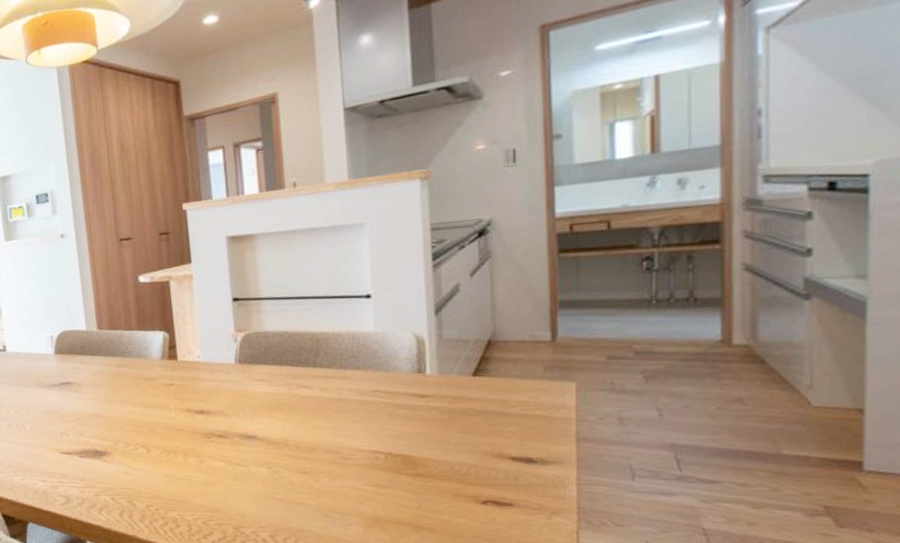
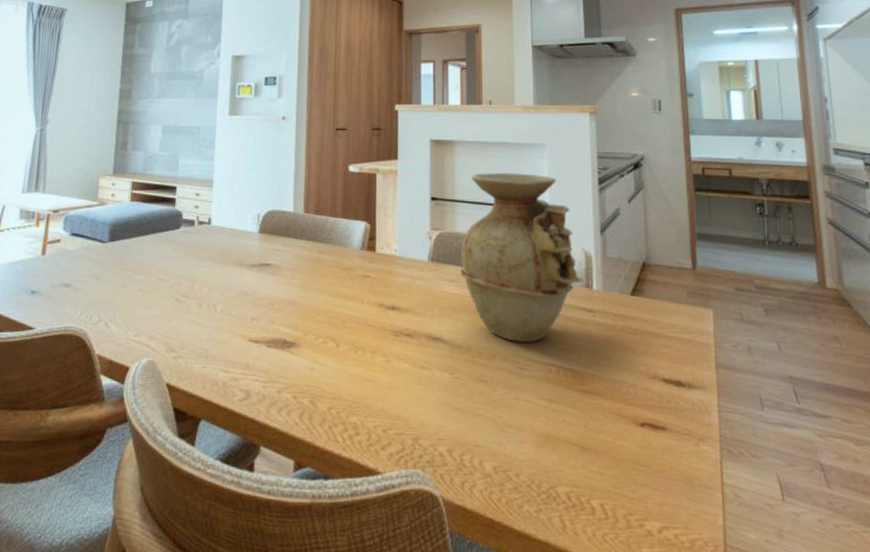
vase: none [270,259,415,434] -> present [460,172,583,342]

